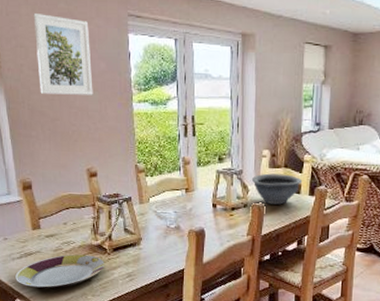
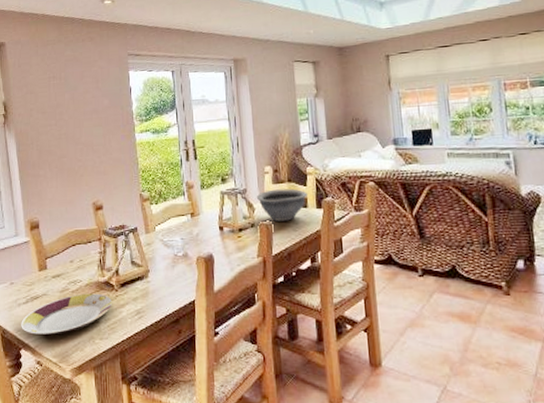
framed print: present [33,12,93,95] -> none [43,61,98,134]

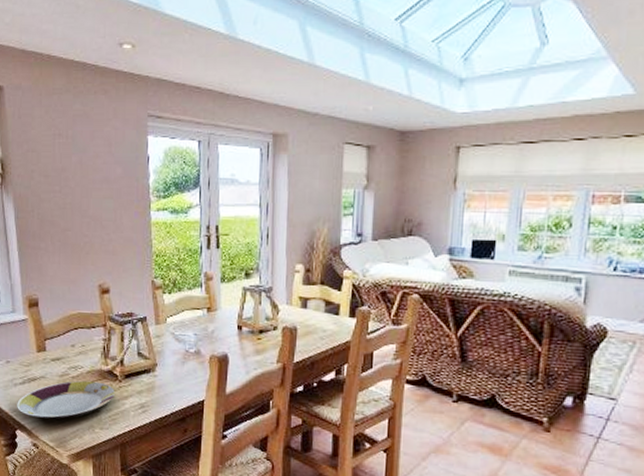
bowl: present [256,188,307,221] -> none [282,291,341,328]

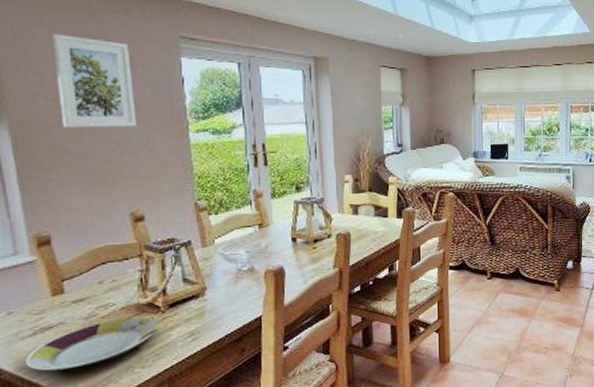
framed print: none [47,114,108,203] -> present [52,33,137,127]

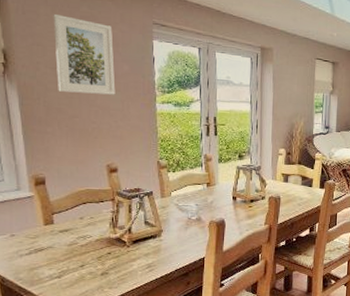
plate: present [26,317,157,371] -> none [23,248,123,284]

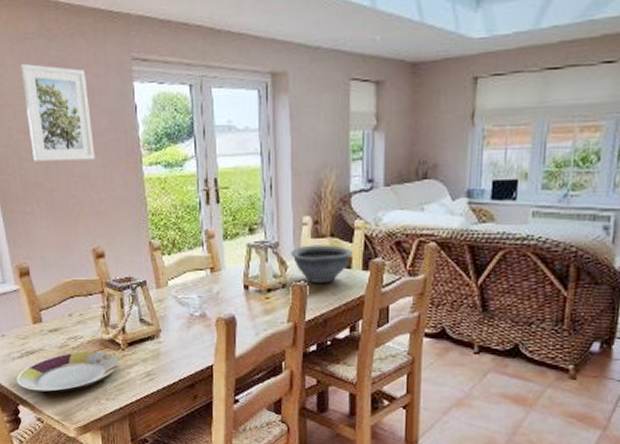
plate: none [23,248,123,284] -> present [16,351,119,393]
bowl: none [269,169,313,197] -> present [290,245,352,283]

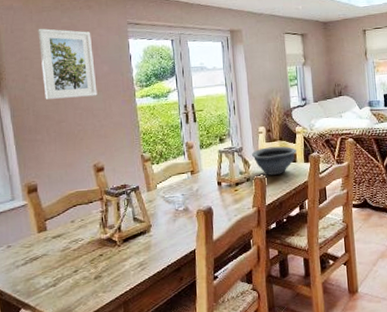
plate: present [16,351,119,393] -> none [20,250,115,294]

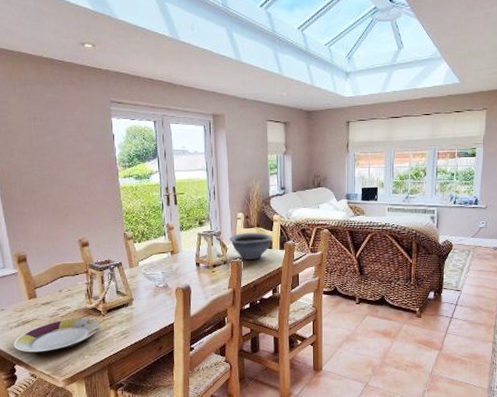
plate: none [20,250,115,294] -> present [14,318,100,353]
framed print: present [38,28,98,100] -> none [21,102,82,174]

